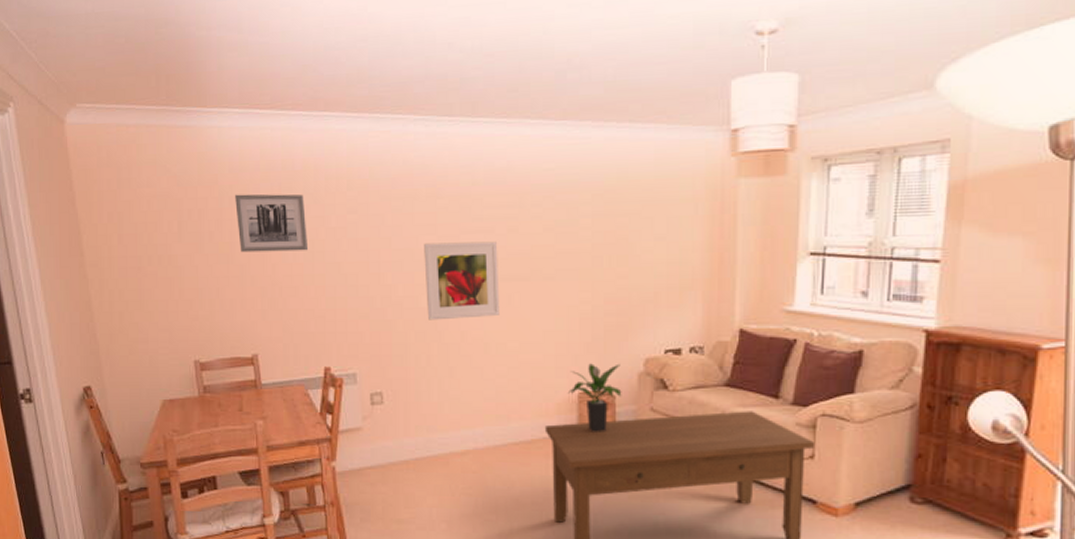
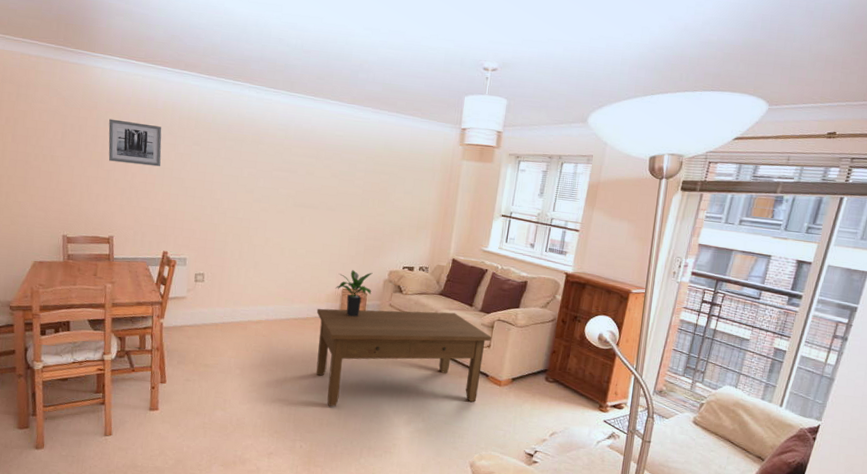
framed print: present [424,241,500,320] -> none [243,173,298,231]

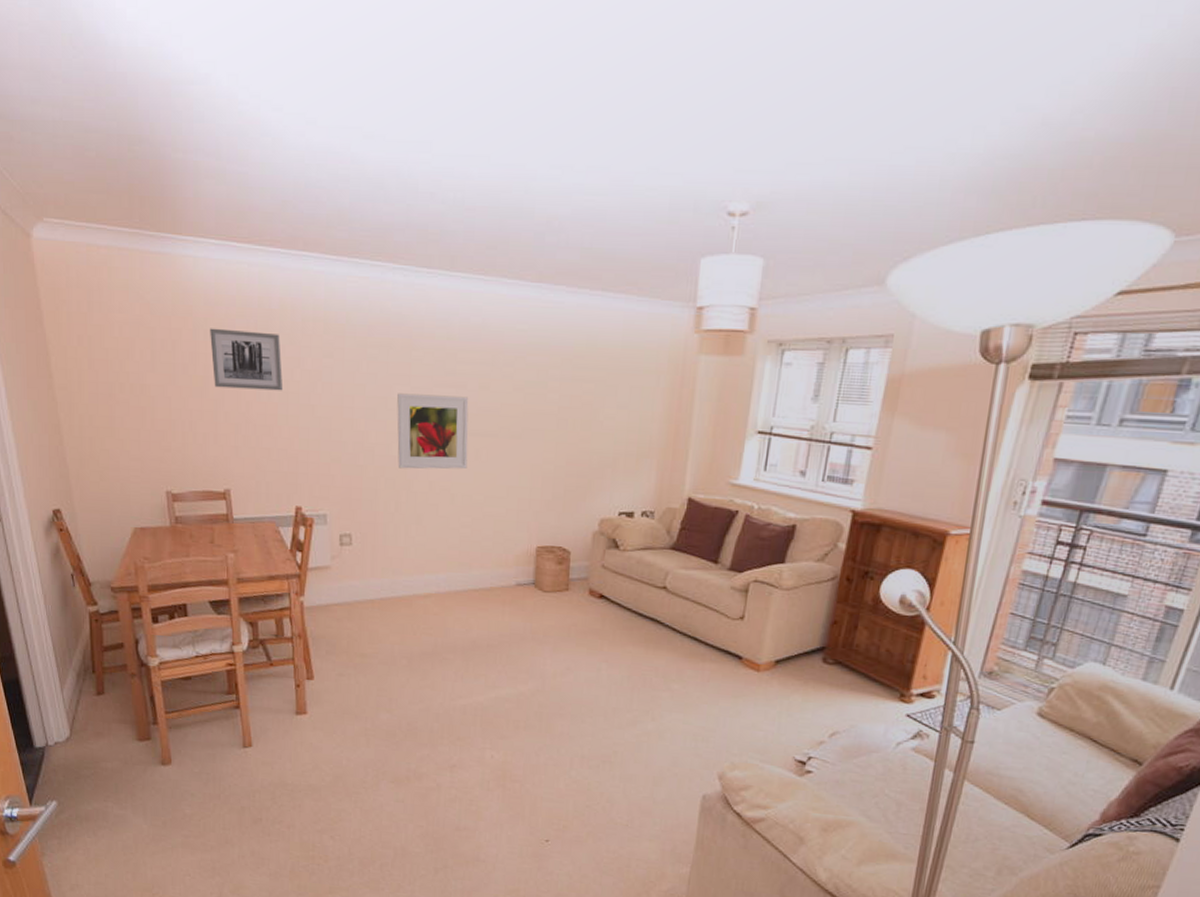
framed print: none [243,173,298,231] -> present [397,393,469,470]
coffee table: present [316,308,492,407] -> none [503,572,747,705]
potted plant: present [335,270,373,317] -> none [526,520,577,585]

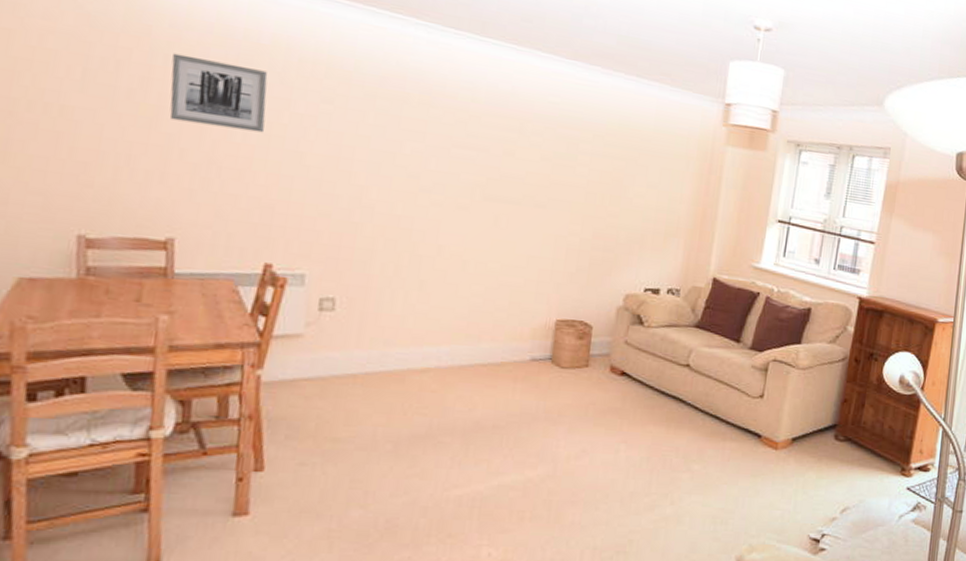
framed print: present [397,393,469,470] -> none [401,149,491,235]

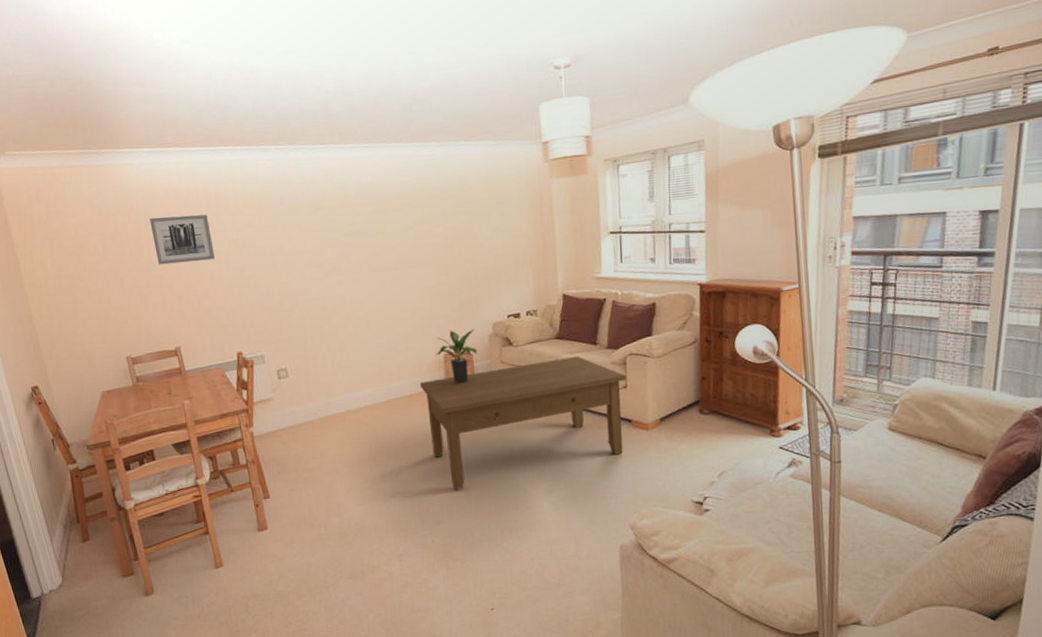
coffee table: none [514,348,766,492] -> present [419,356,627,491]
potted plant: none [544,293,601,361] -> present [435,328,478,384]

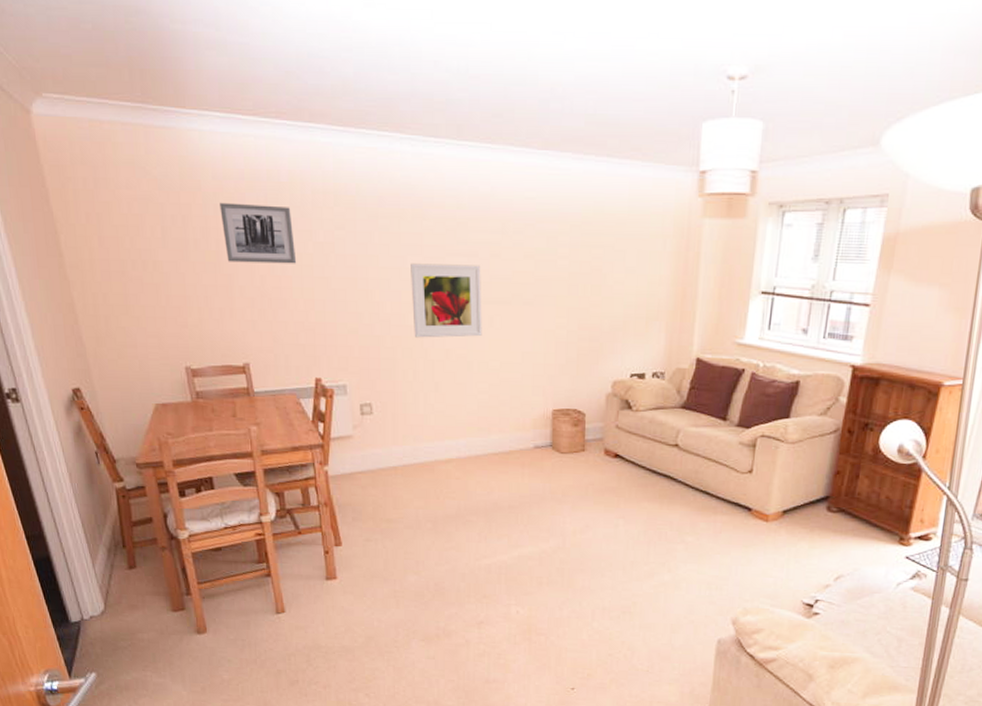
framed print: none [310,241,376,308] -> present [411,263,482,338]
coffee table: present [419,356,627,491] -> none [521,430,755,562]
potted plant: present [435,328,478,384] -> none [542,384,591,446]

